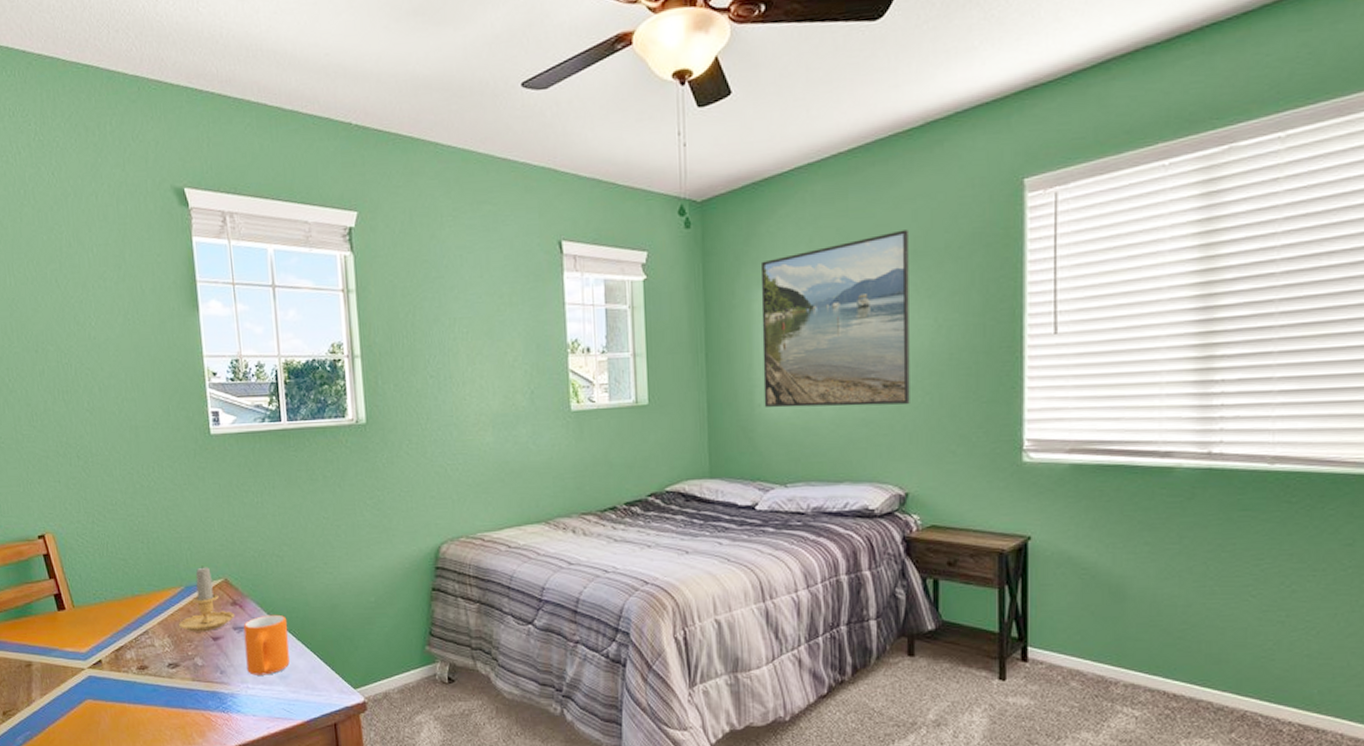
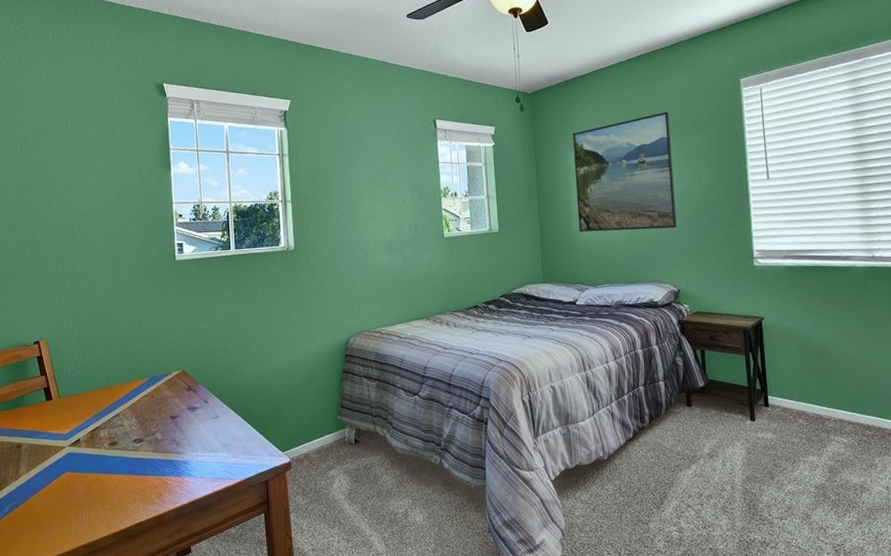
candle: present [178,565,236,632] -> none [143,360,190,413]
mug: present [243,614,290,675] -> none [196,396,232,445]

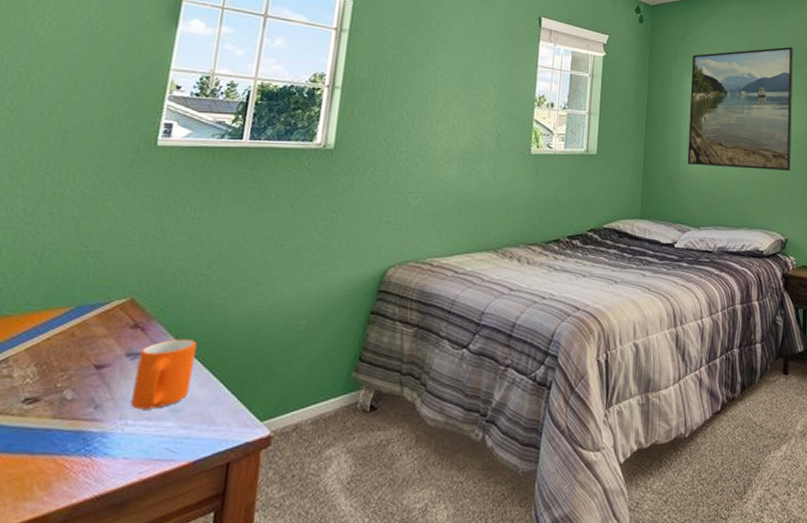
mug: none [196,396,232,445] -> present [131,338,198,410]

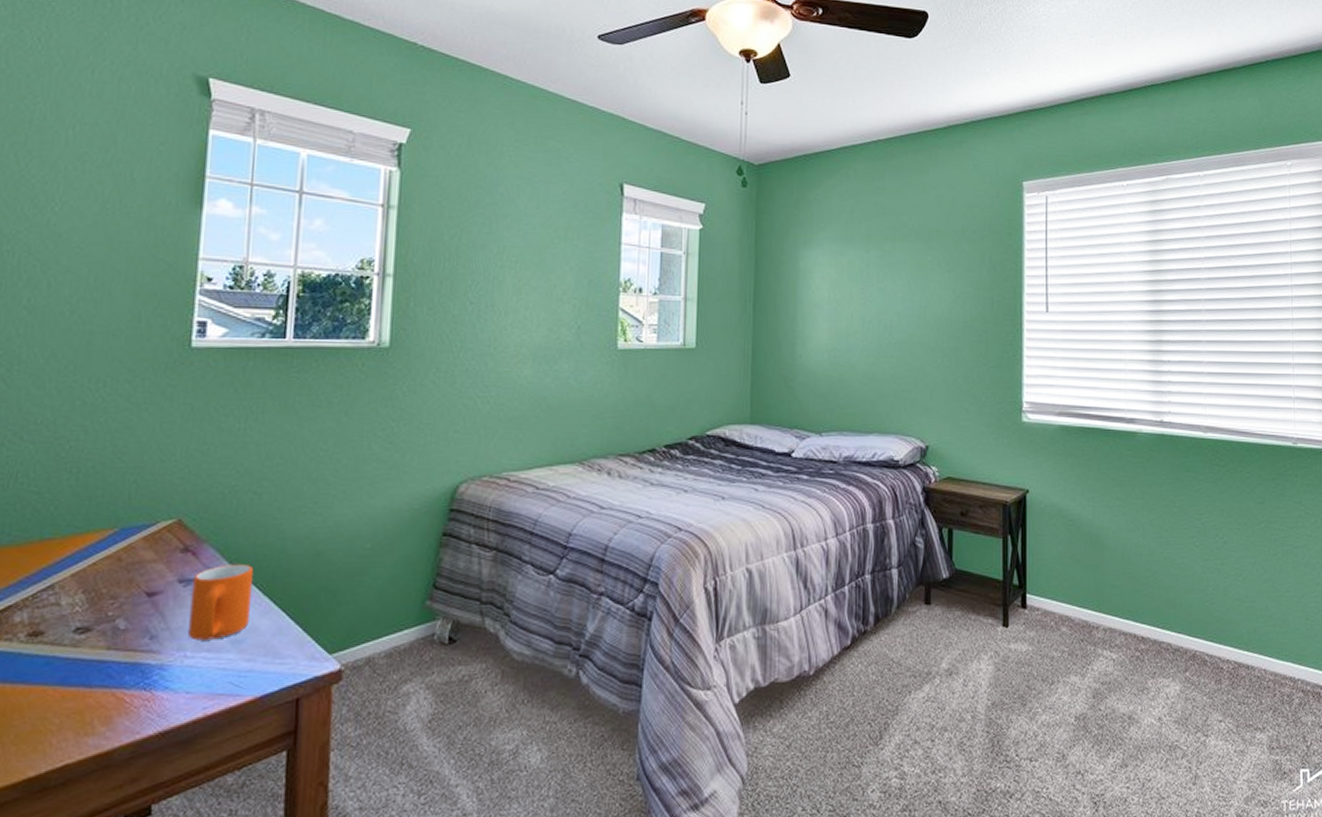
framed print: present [687,47,793,172] -> none [804,211,933,365]

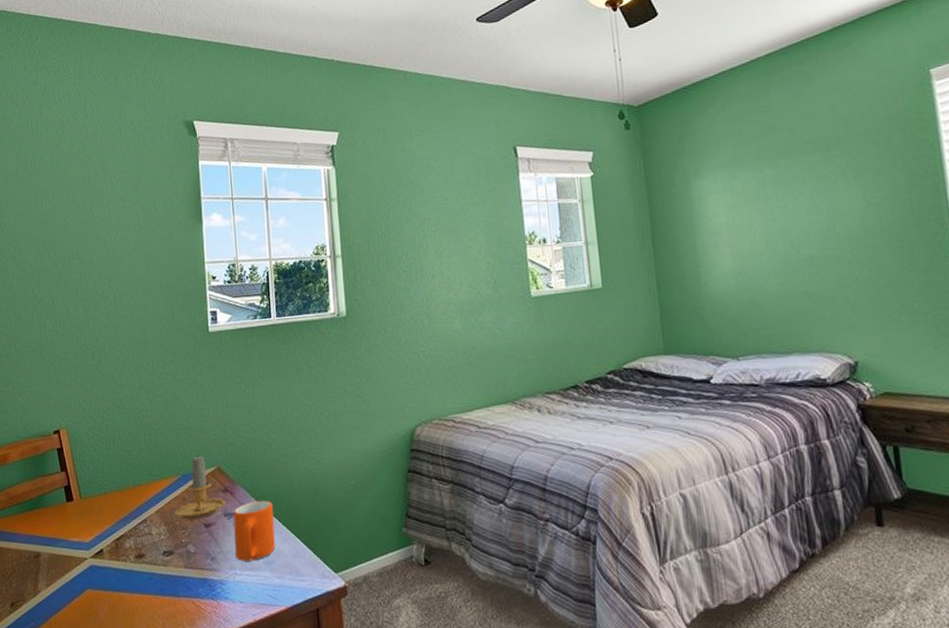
candle: none [100,502,185,586] -> present [173,454,226,520]

